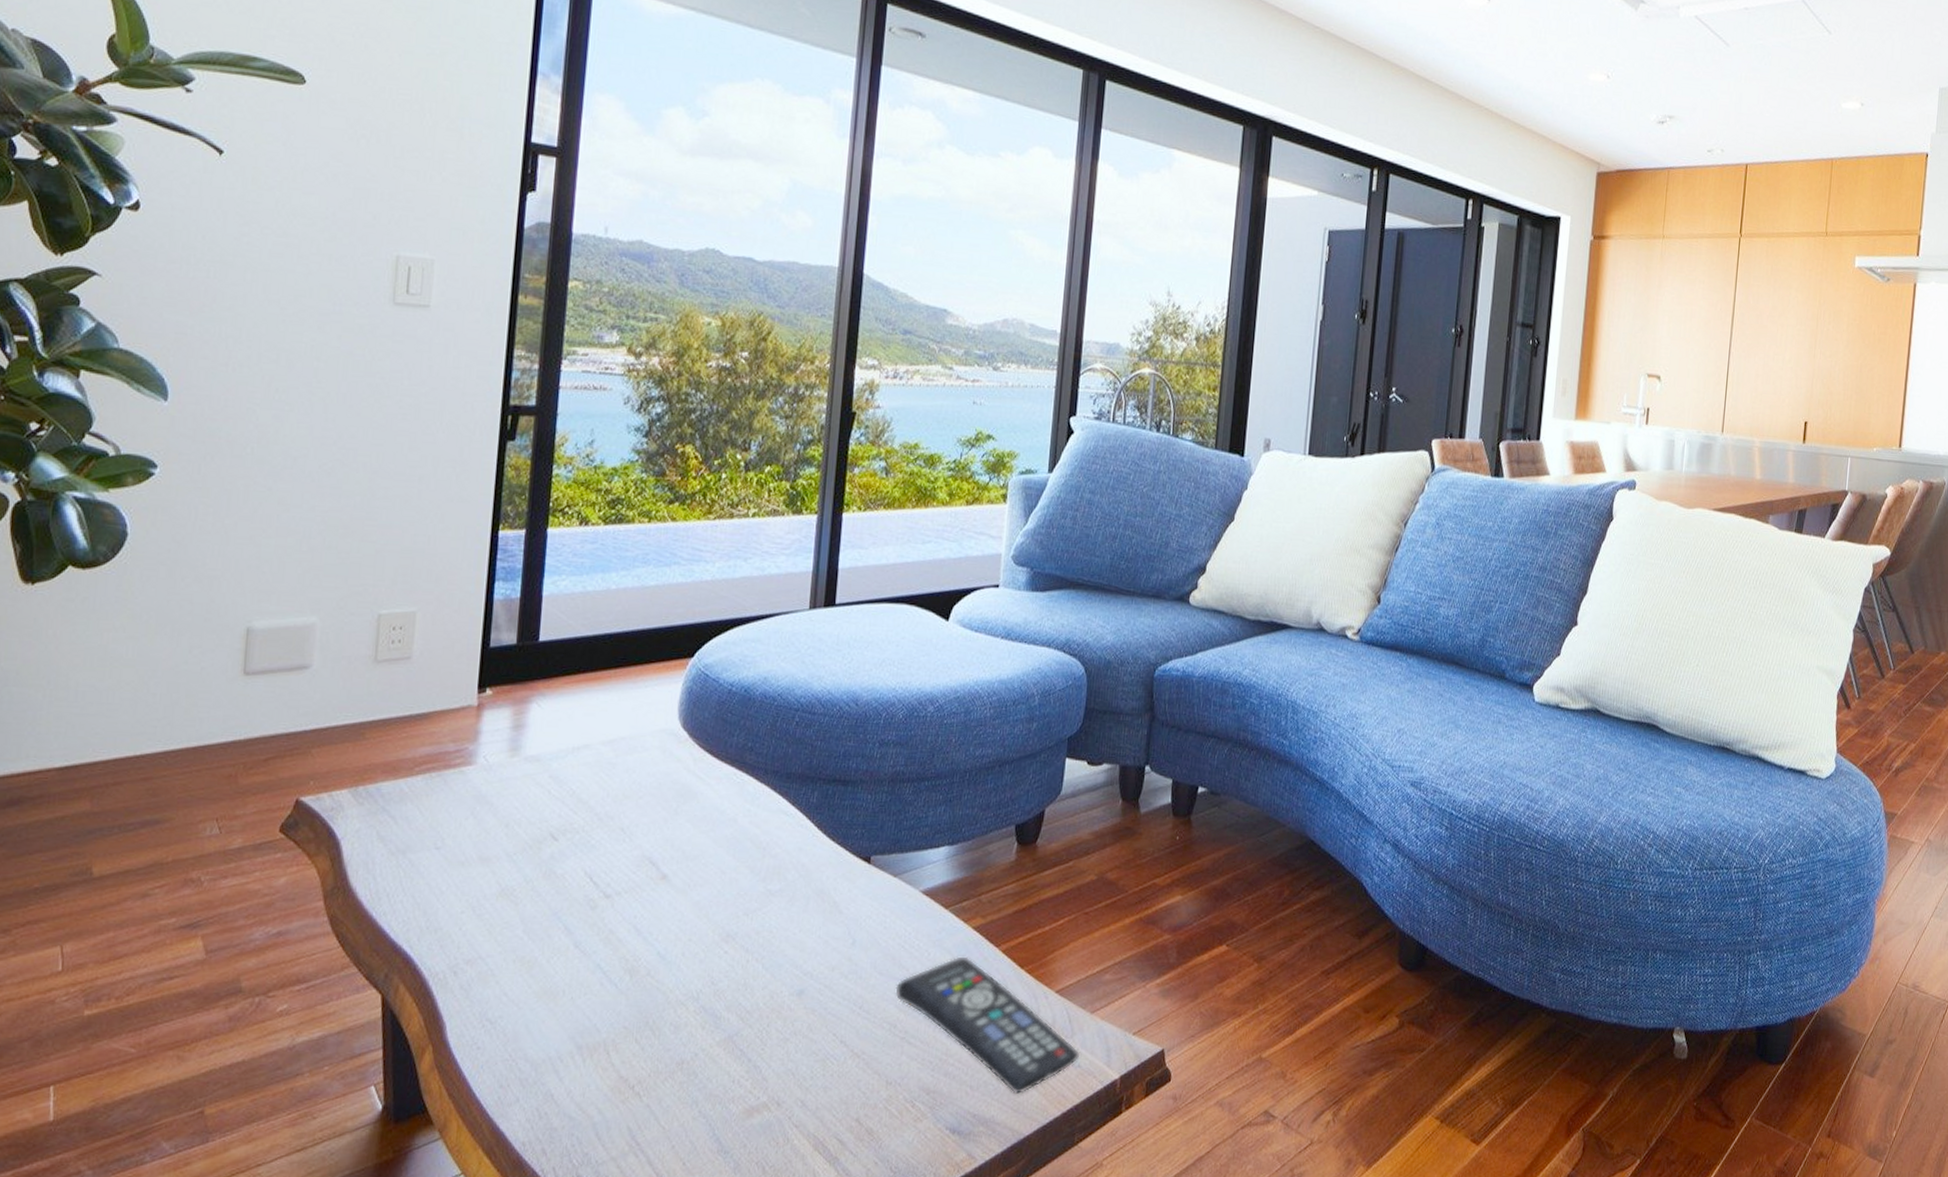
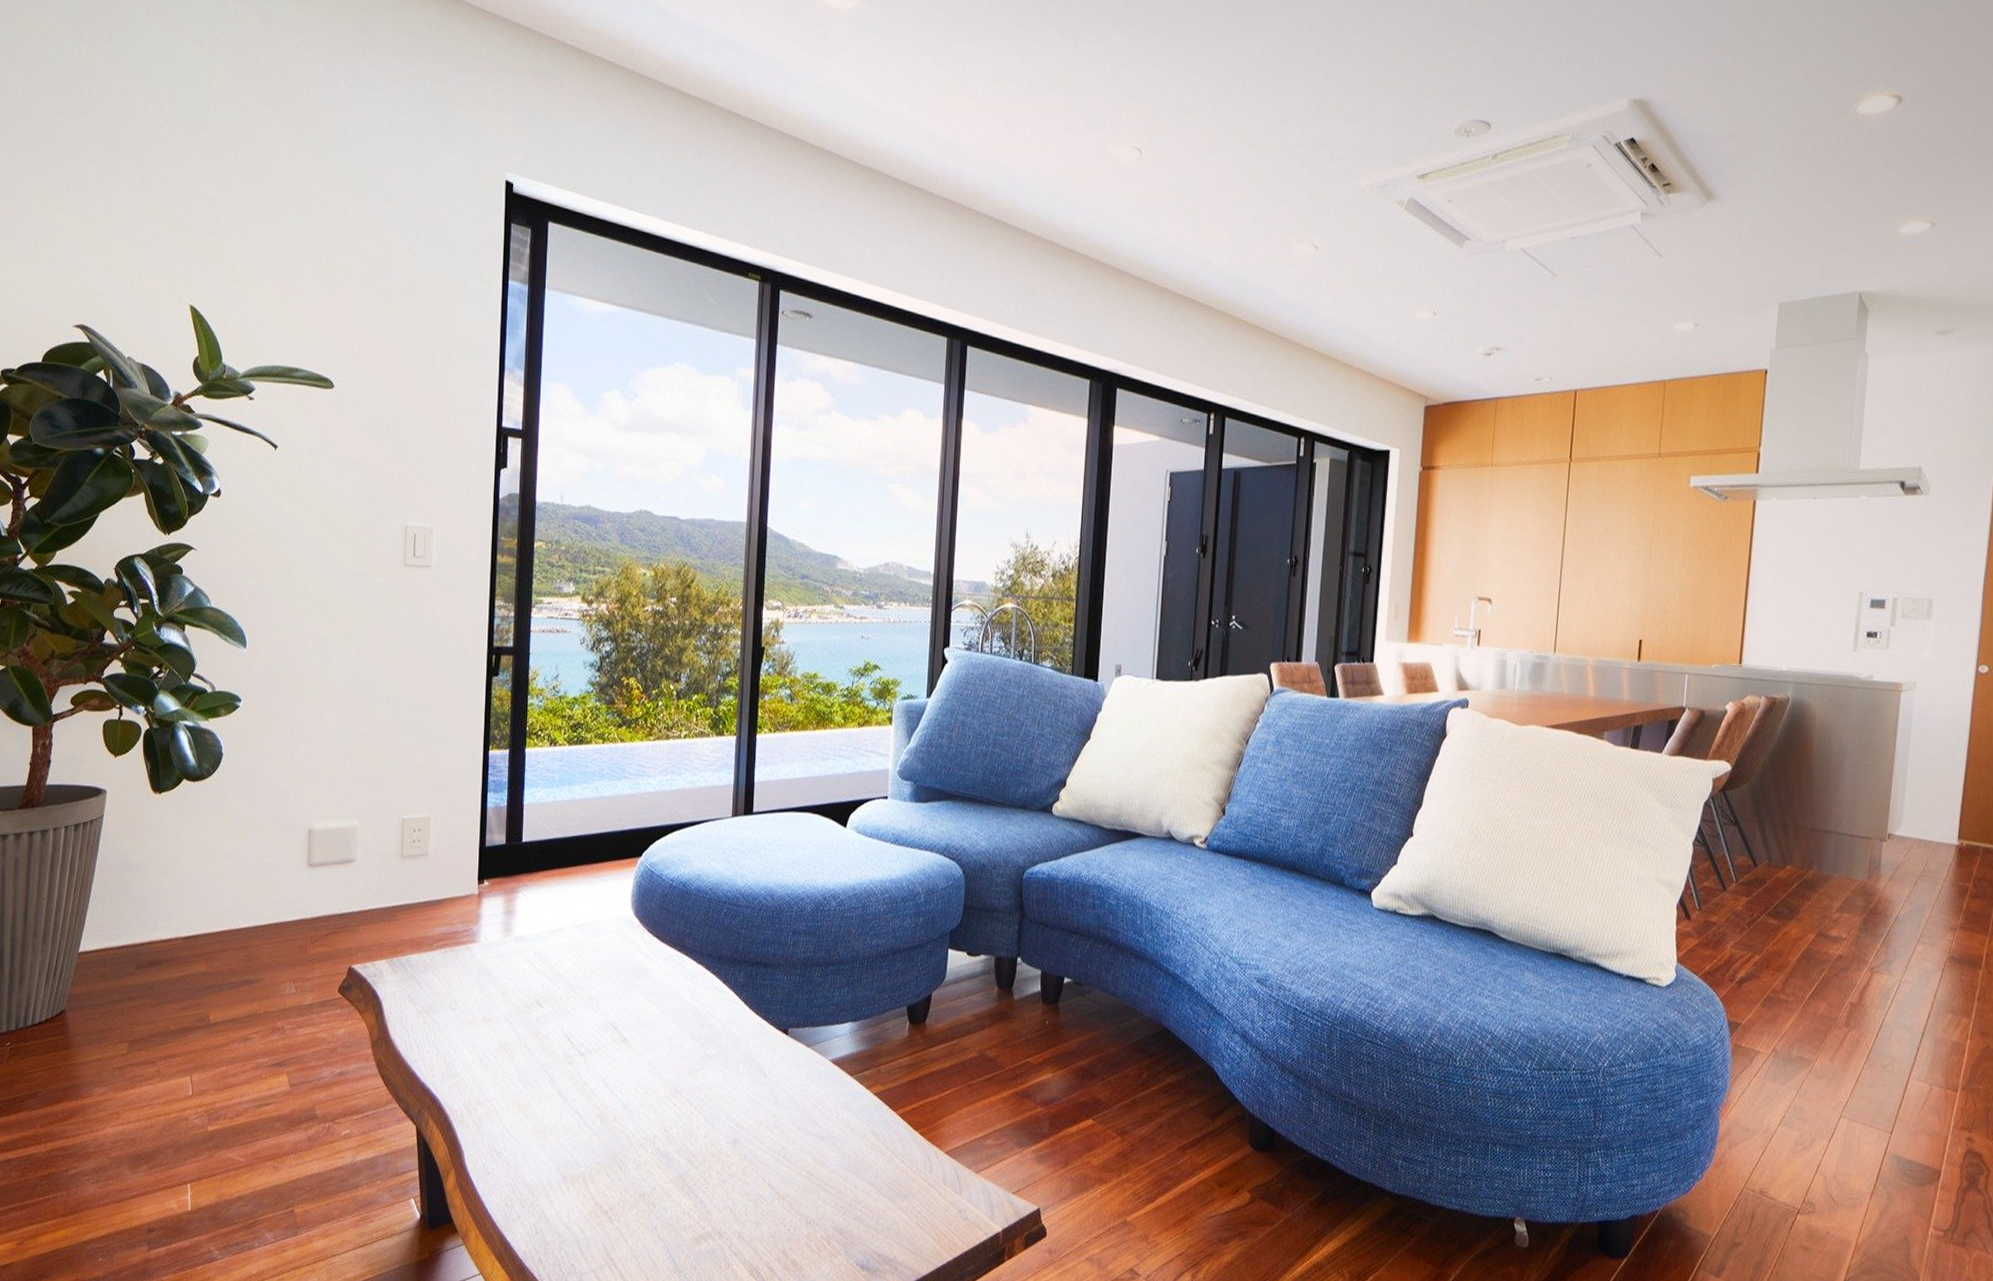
remote control: present [895,956,1081,1094] -> none [811,1118,968,1239]

